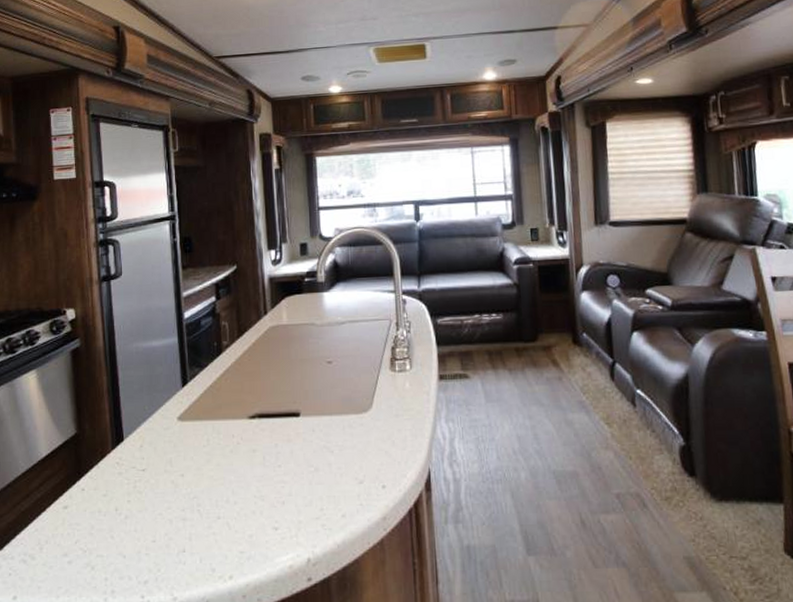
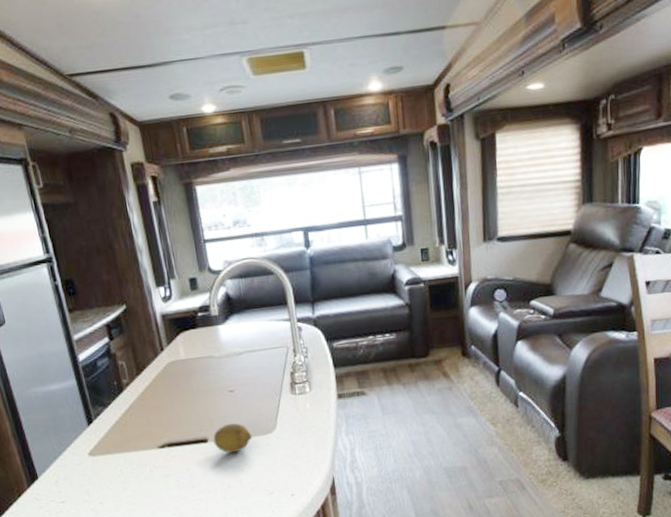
fruit: none [305,397,346,431] -> present [213,423,252,453]

